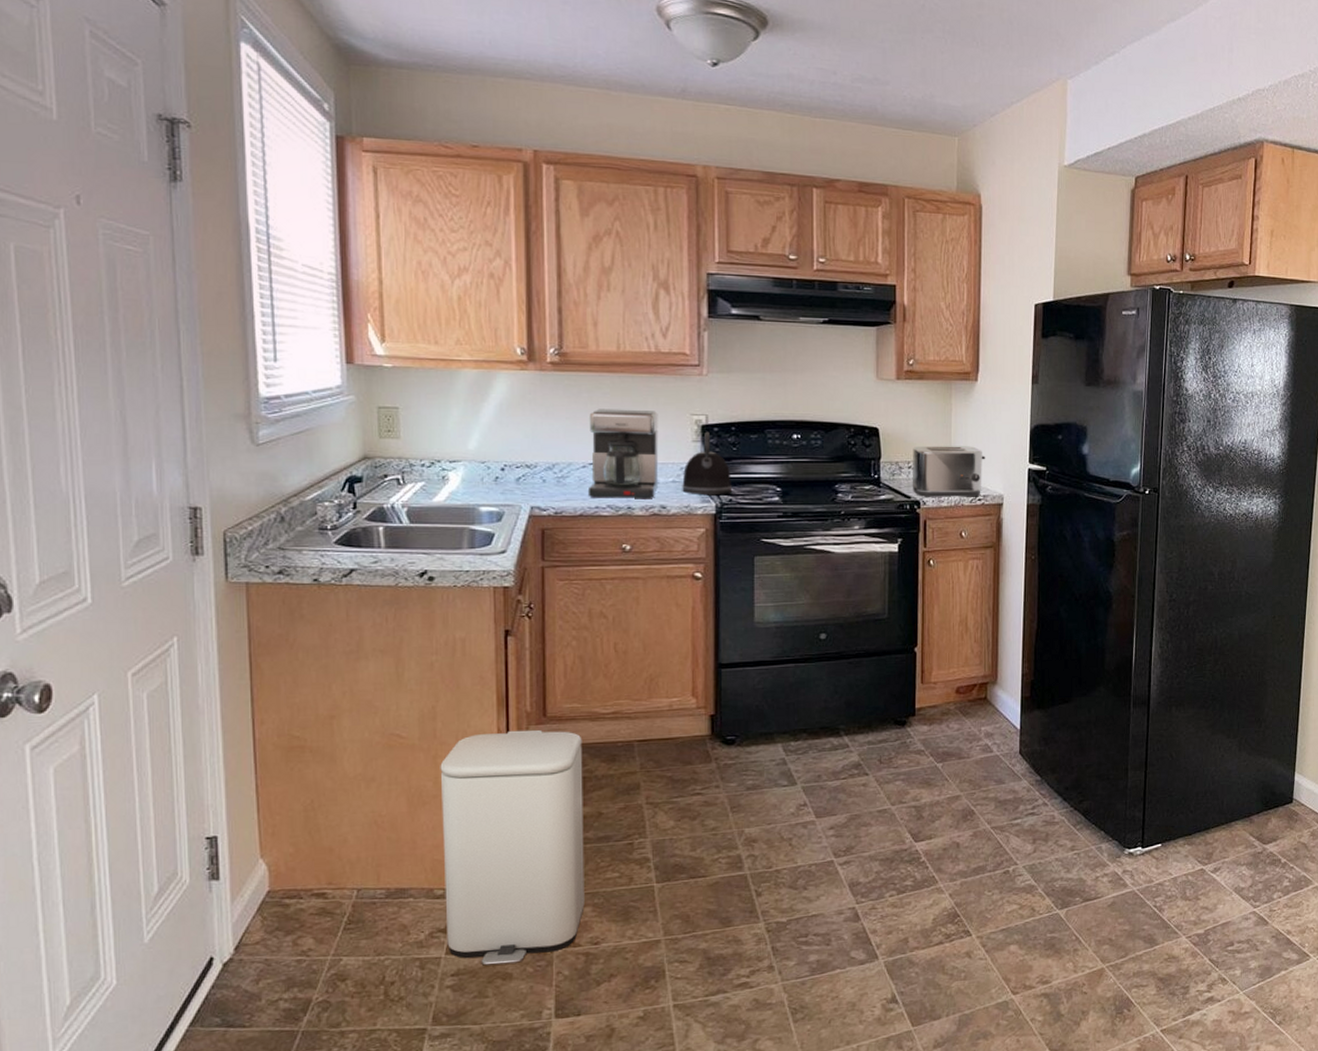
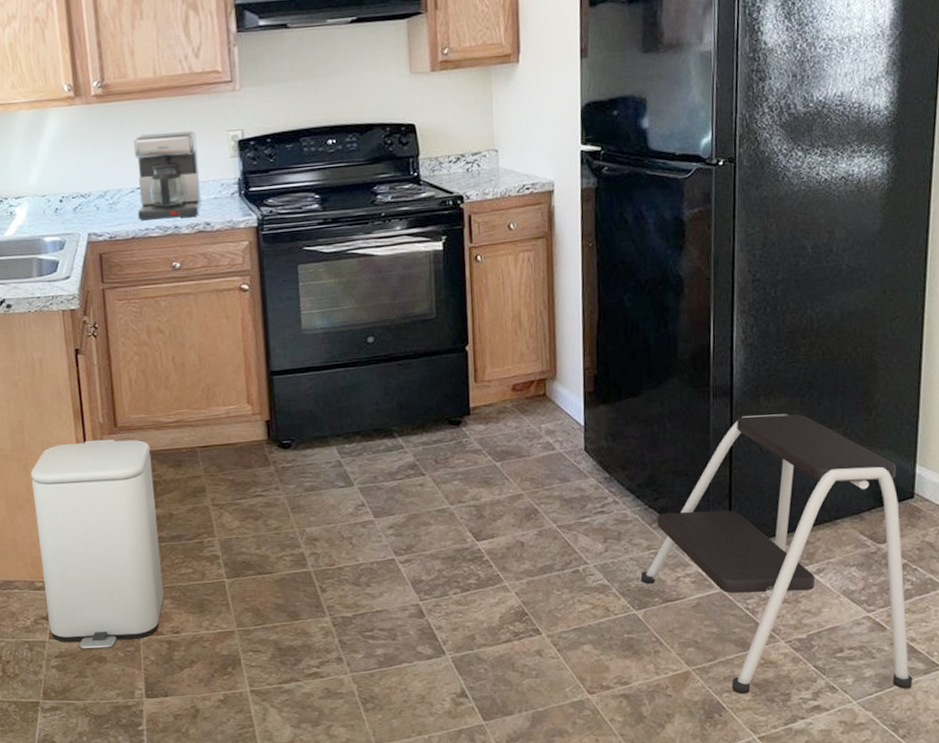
kettle: present [681,431,733,496] -> none [222,146,272,210]
toaster: present [912,446,986,498] -> none [452,132,533,192]
step stool: none [1064,723,1288,989] -> present [640,413,913,694]

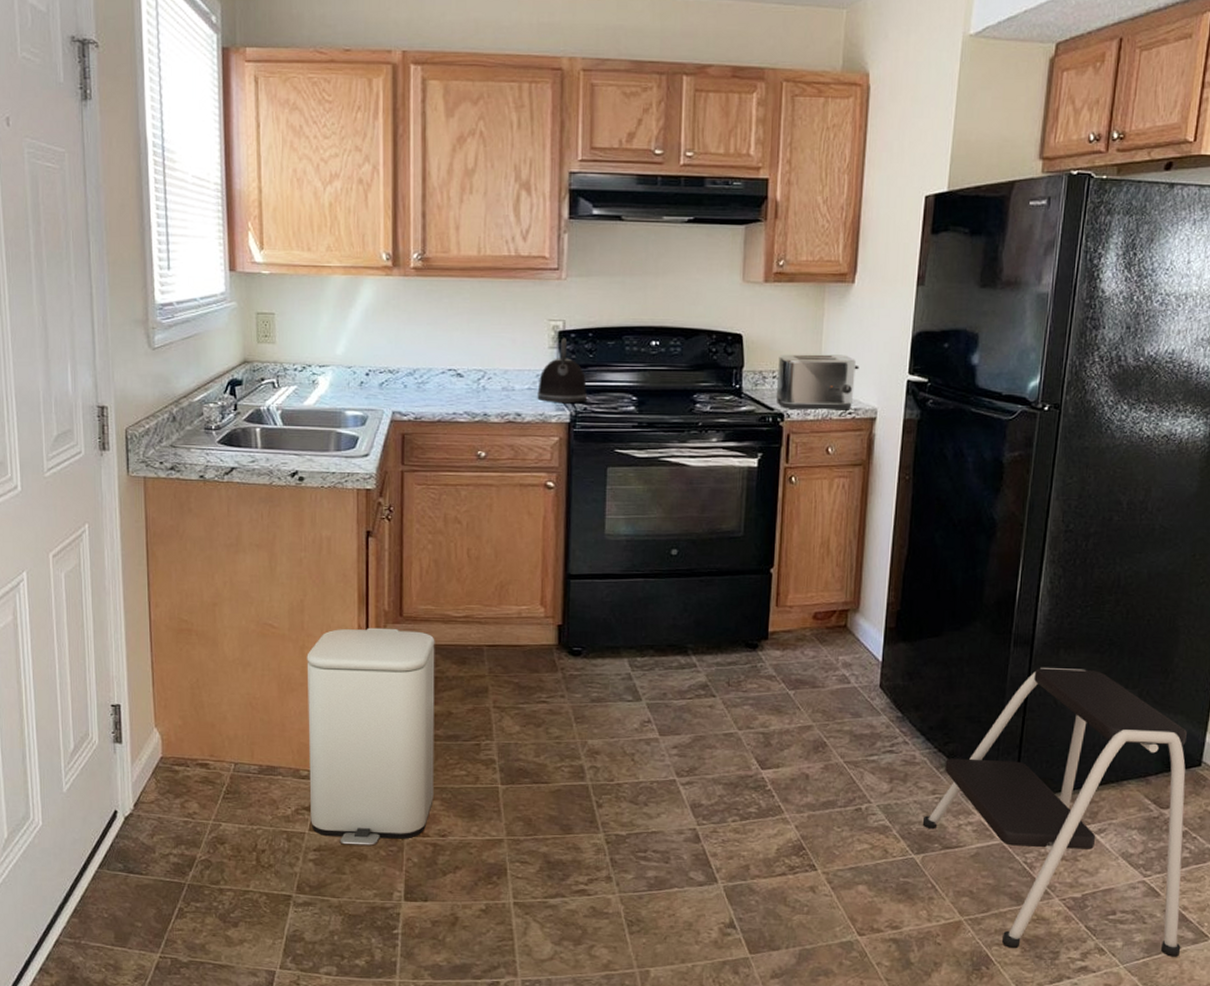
coffee maker: present [133,131,202,220] -> none [446,314,516,405]
kettle: none [222,146,272,210] -> present [536,337,588,404]
toaster: none [452,132,533,192] -> present [776,354,860,411]

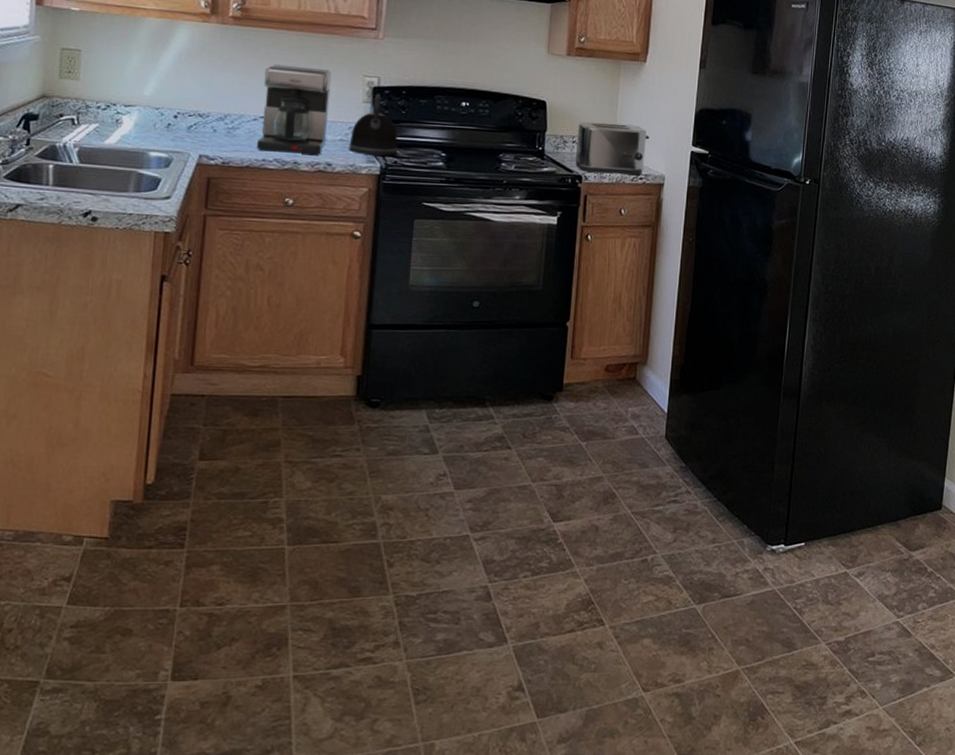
pedal bin: present [307,627,435,847] -> none [70,377,227,620]
coffee maker: none [446,314,516,405] -> present [256,64,332,155]
step stool: present [922,668,1187,957] -> none [703,419,931,697]

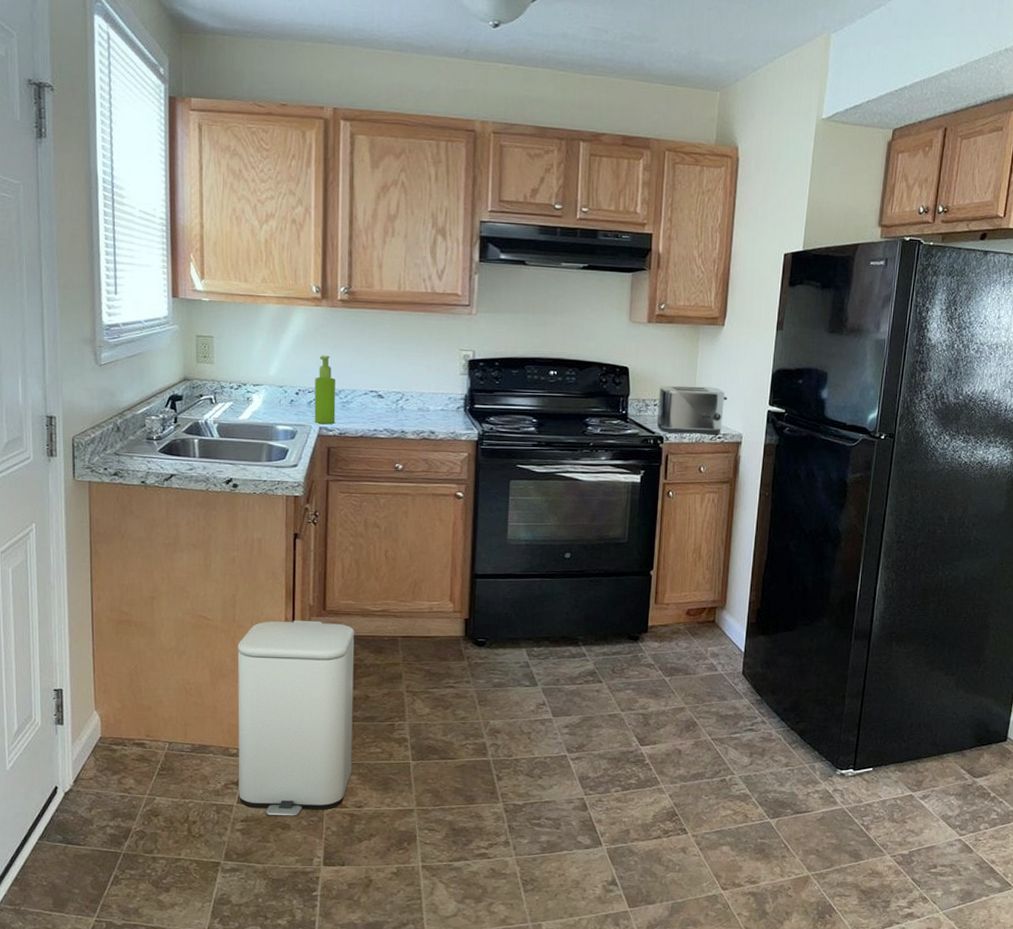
pedal bin: none [70,377,227,620] -> present [237,620,355,817]
soap dispenser: none [193,75,222,152] -> present [314,355,336,425]
coffee maker: present [256,64,332,155] -> none [368,342,431,424]
kettle: present [348,93,399,157] -> none [448,366,494,424]

